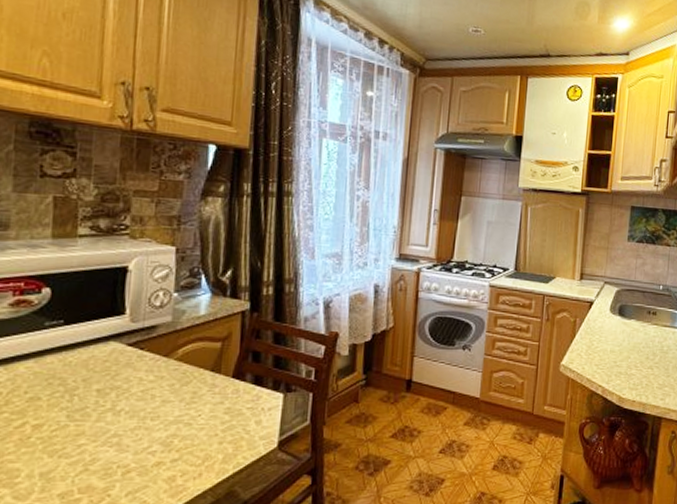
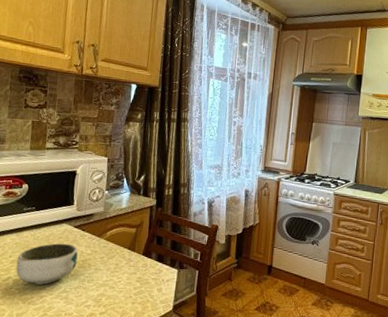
bowl: none [35,368,135,429] -> present [16,243,78,285]

